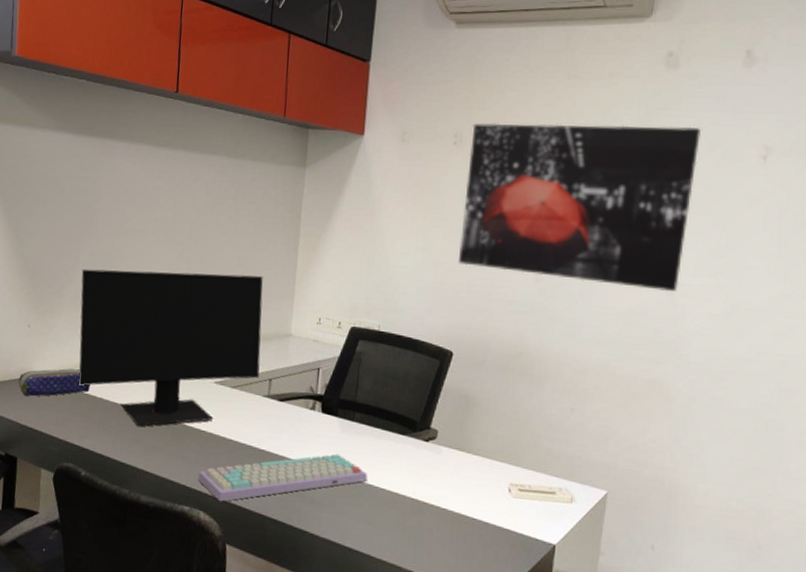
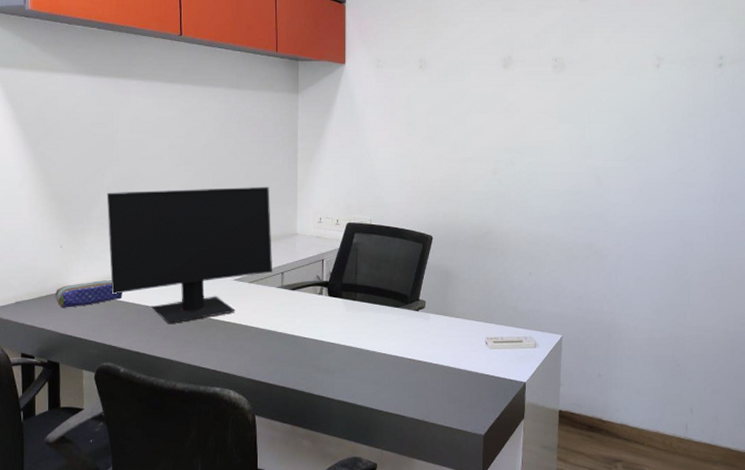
keyboard: present [197,453,368,502] -> none [225,329,371,380]
wall art: present [459,123,702,292] -> none [431,44,610,175]

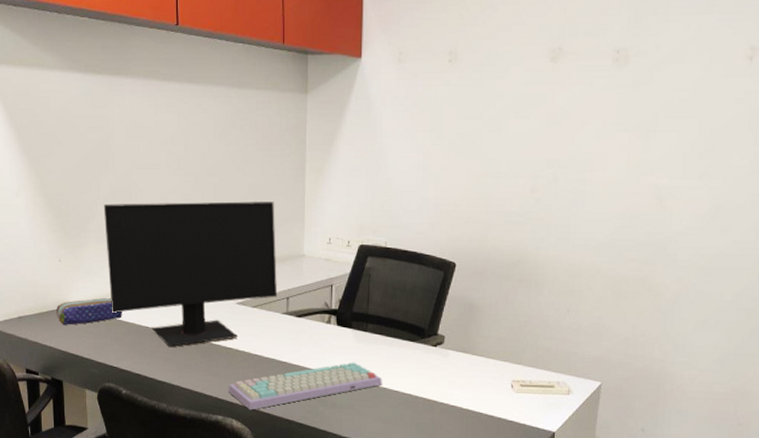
keyboard: none [225,329,371,380] -> present [228,362,382,410]

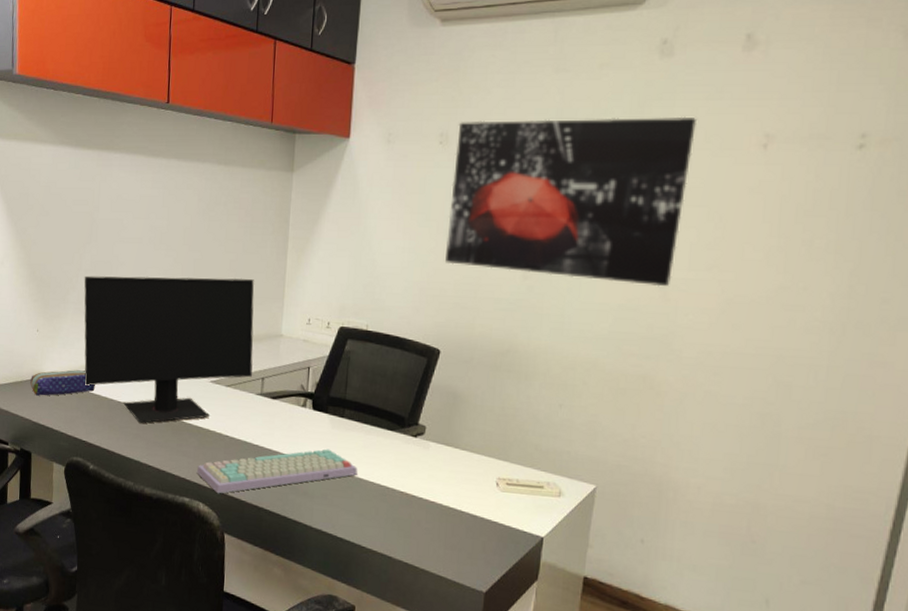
wall art: none [458,31,690,195] -> present [445,116,698,287]

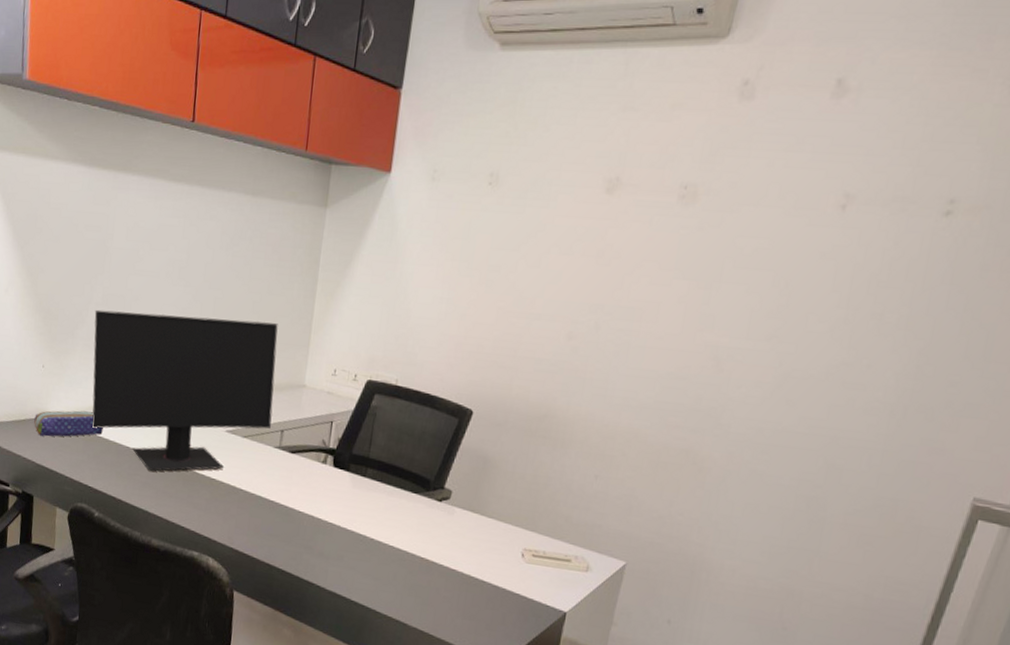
keyboard: present [196,449,358,494] -> none [207,508,377,550]
wall art: present [445,116,698,287] -> none [485,161,773,356]

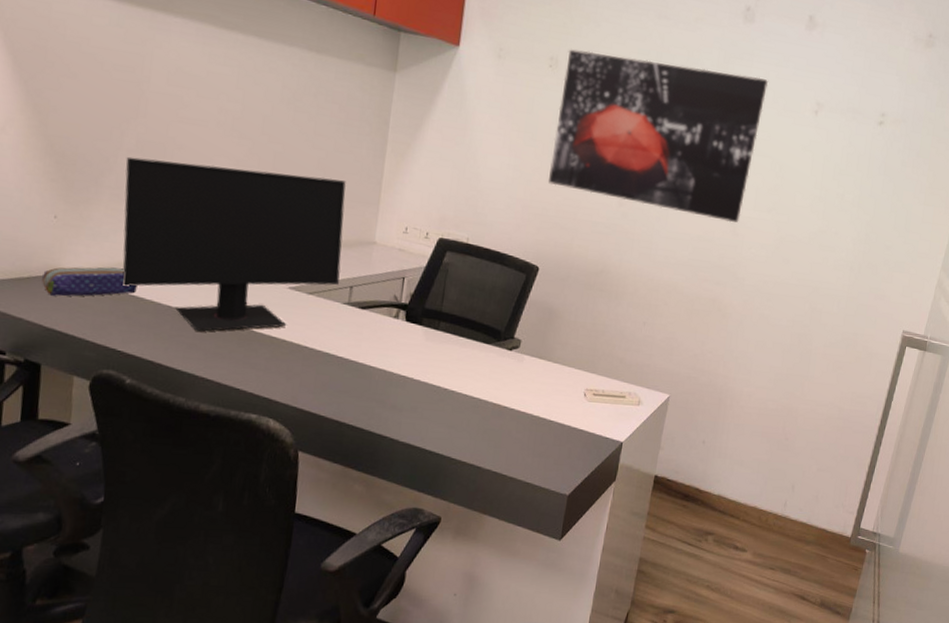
wall art: none [485,161,773,356] -> present [548,49,769,223]

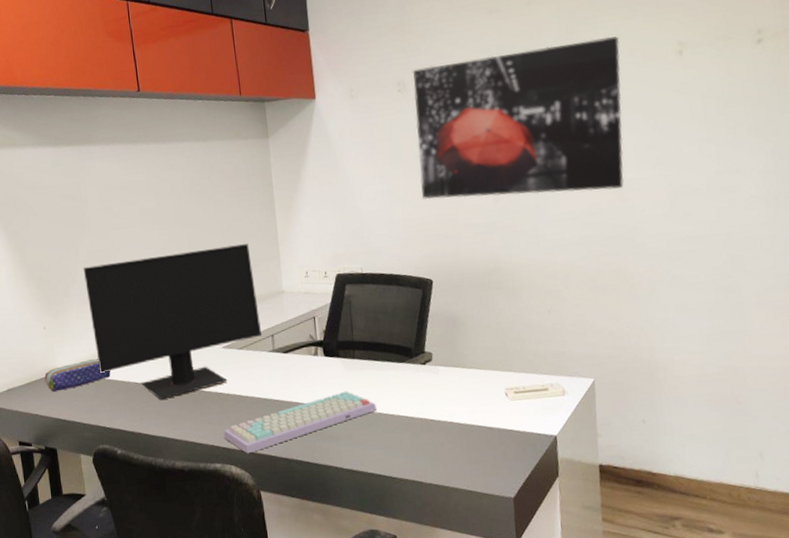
keyboard: none [267,361,451,409] -> present [223,391,377,454]

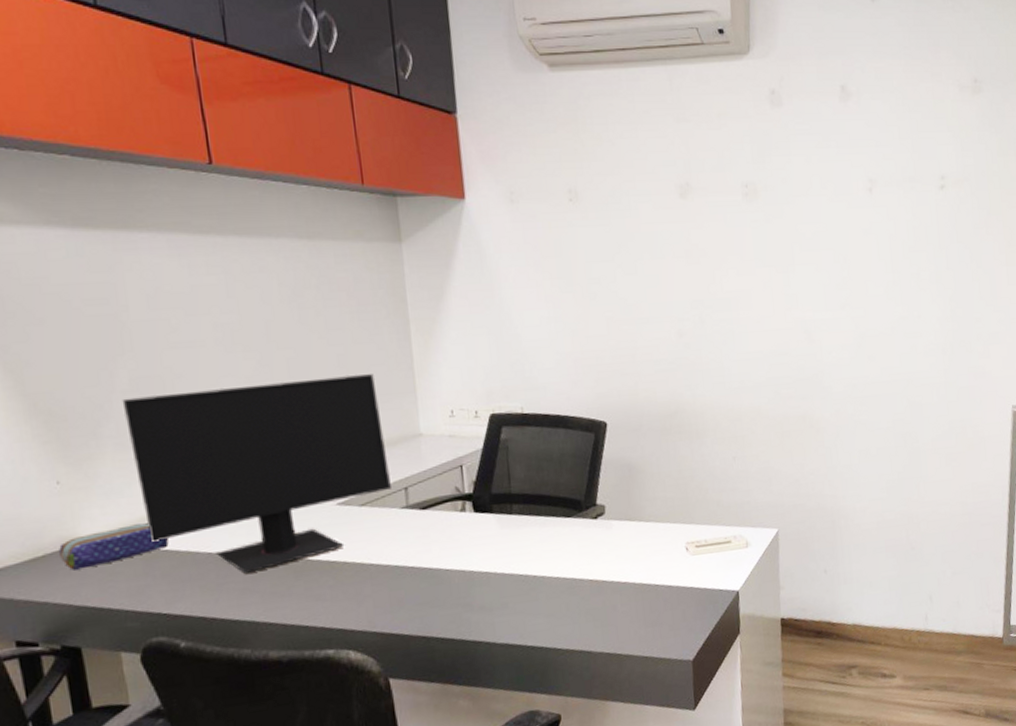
keyboard: present [223,391,377,454] -> none [337,552,539,635]
wall art: present [412,36,624,200] -> none [586,164,813,330]

